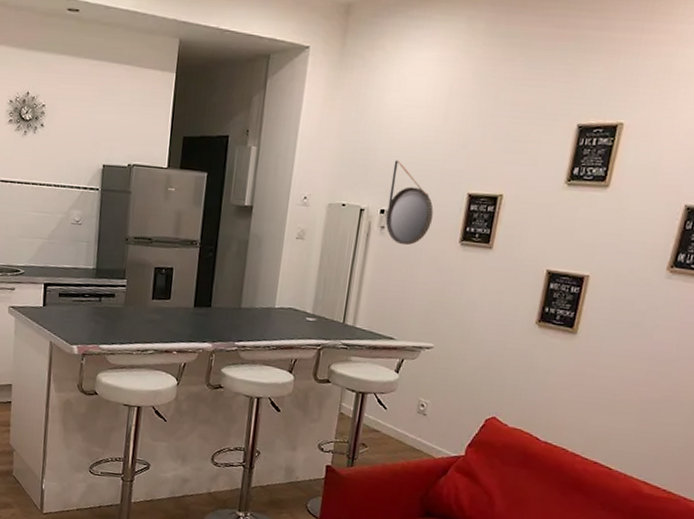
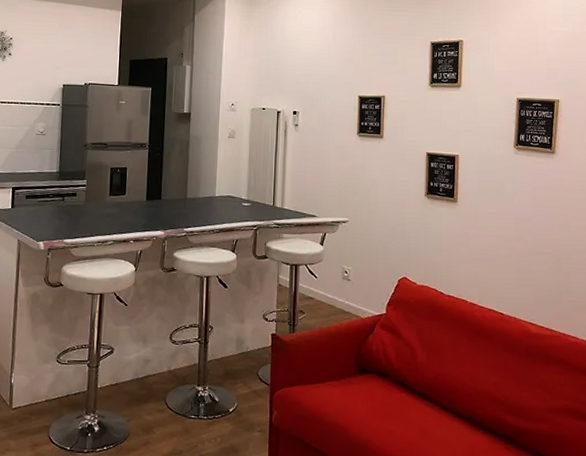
home mirror: present [385,160,434,246] -> none [298,72,334,139]

